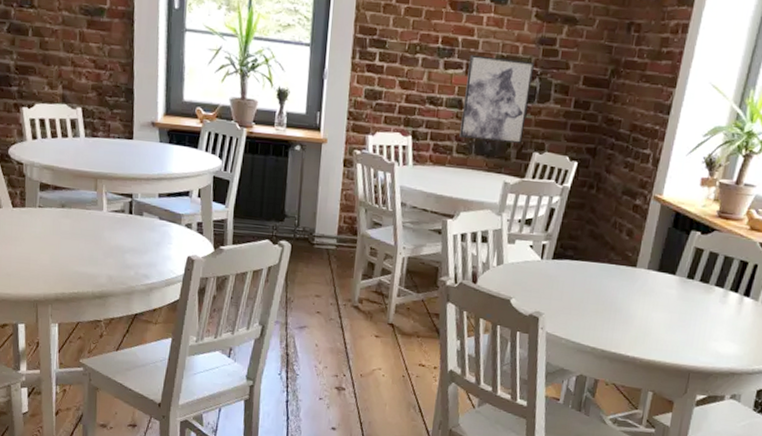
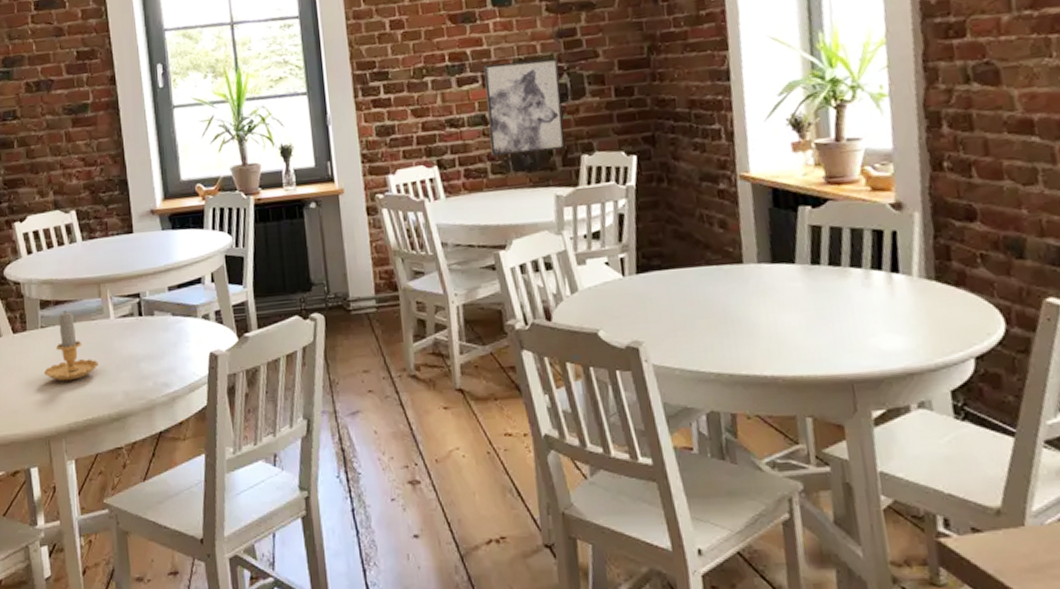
candle: none [37,196,88,258] -> present [43,310,98,382]

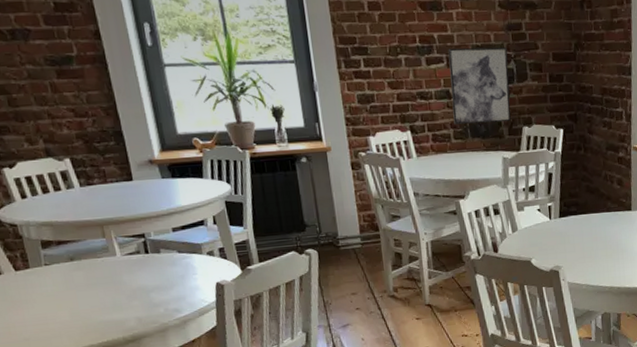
candle: present [43,310,98,382] -> none [52,249,109,312]

